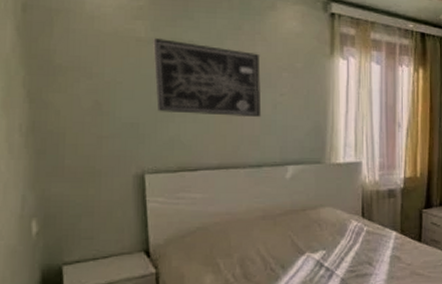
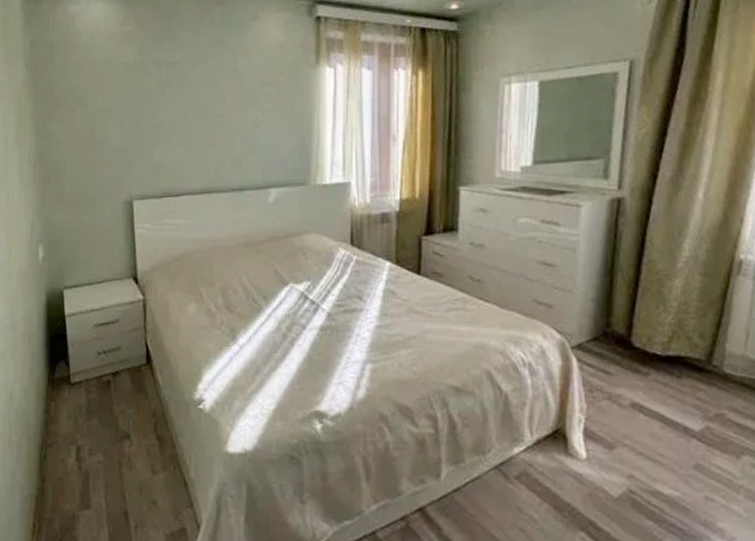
wall art: present [152,37,262,118] -> none [139,61,243,139]

